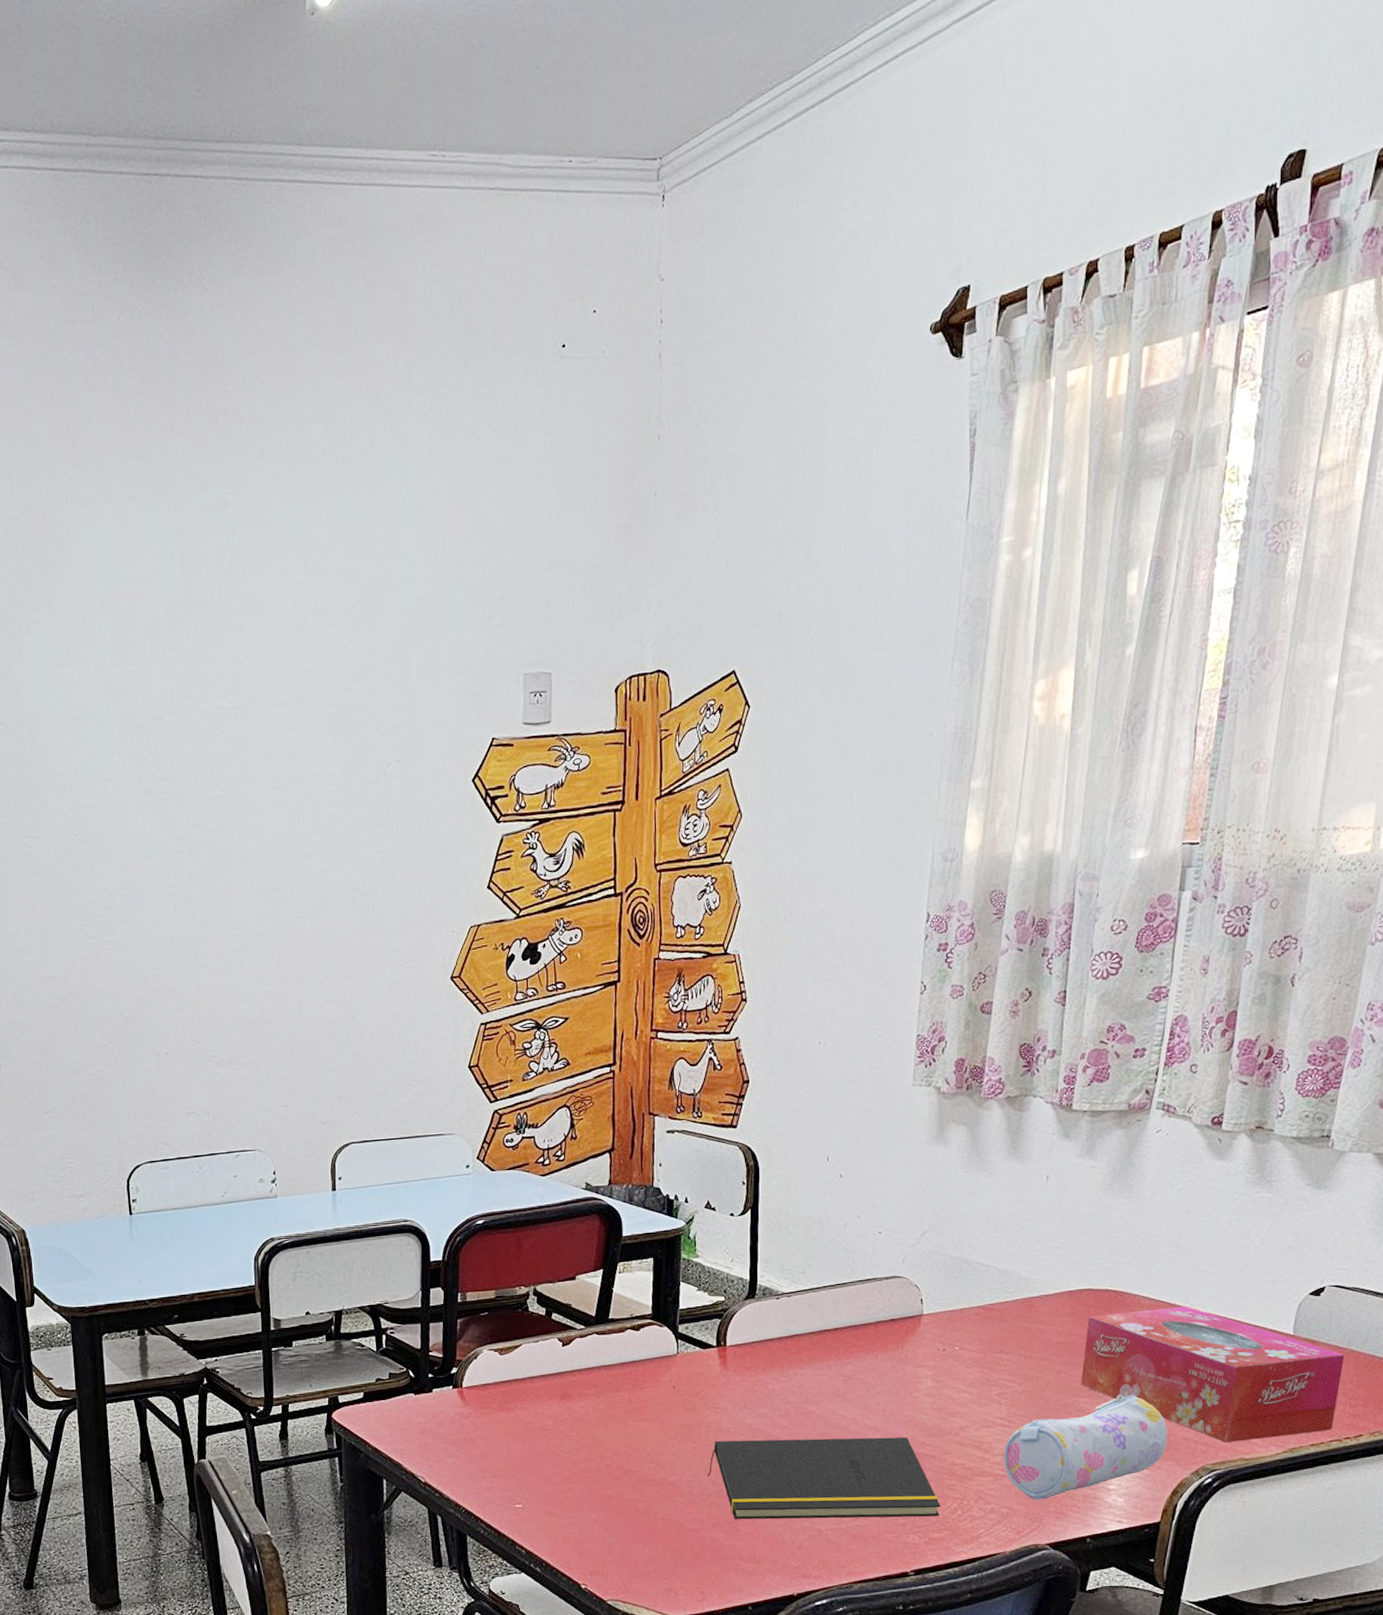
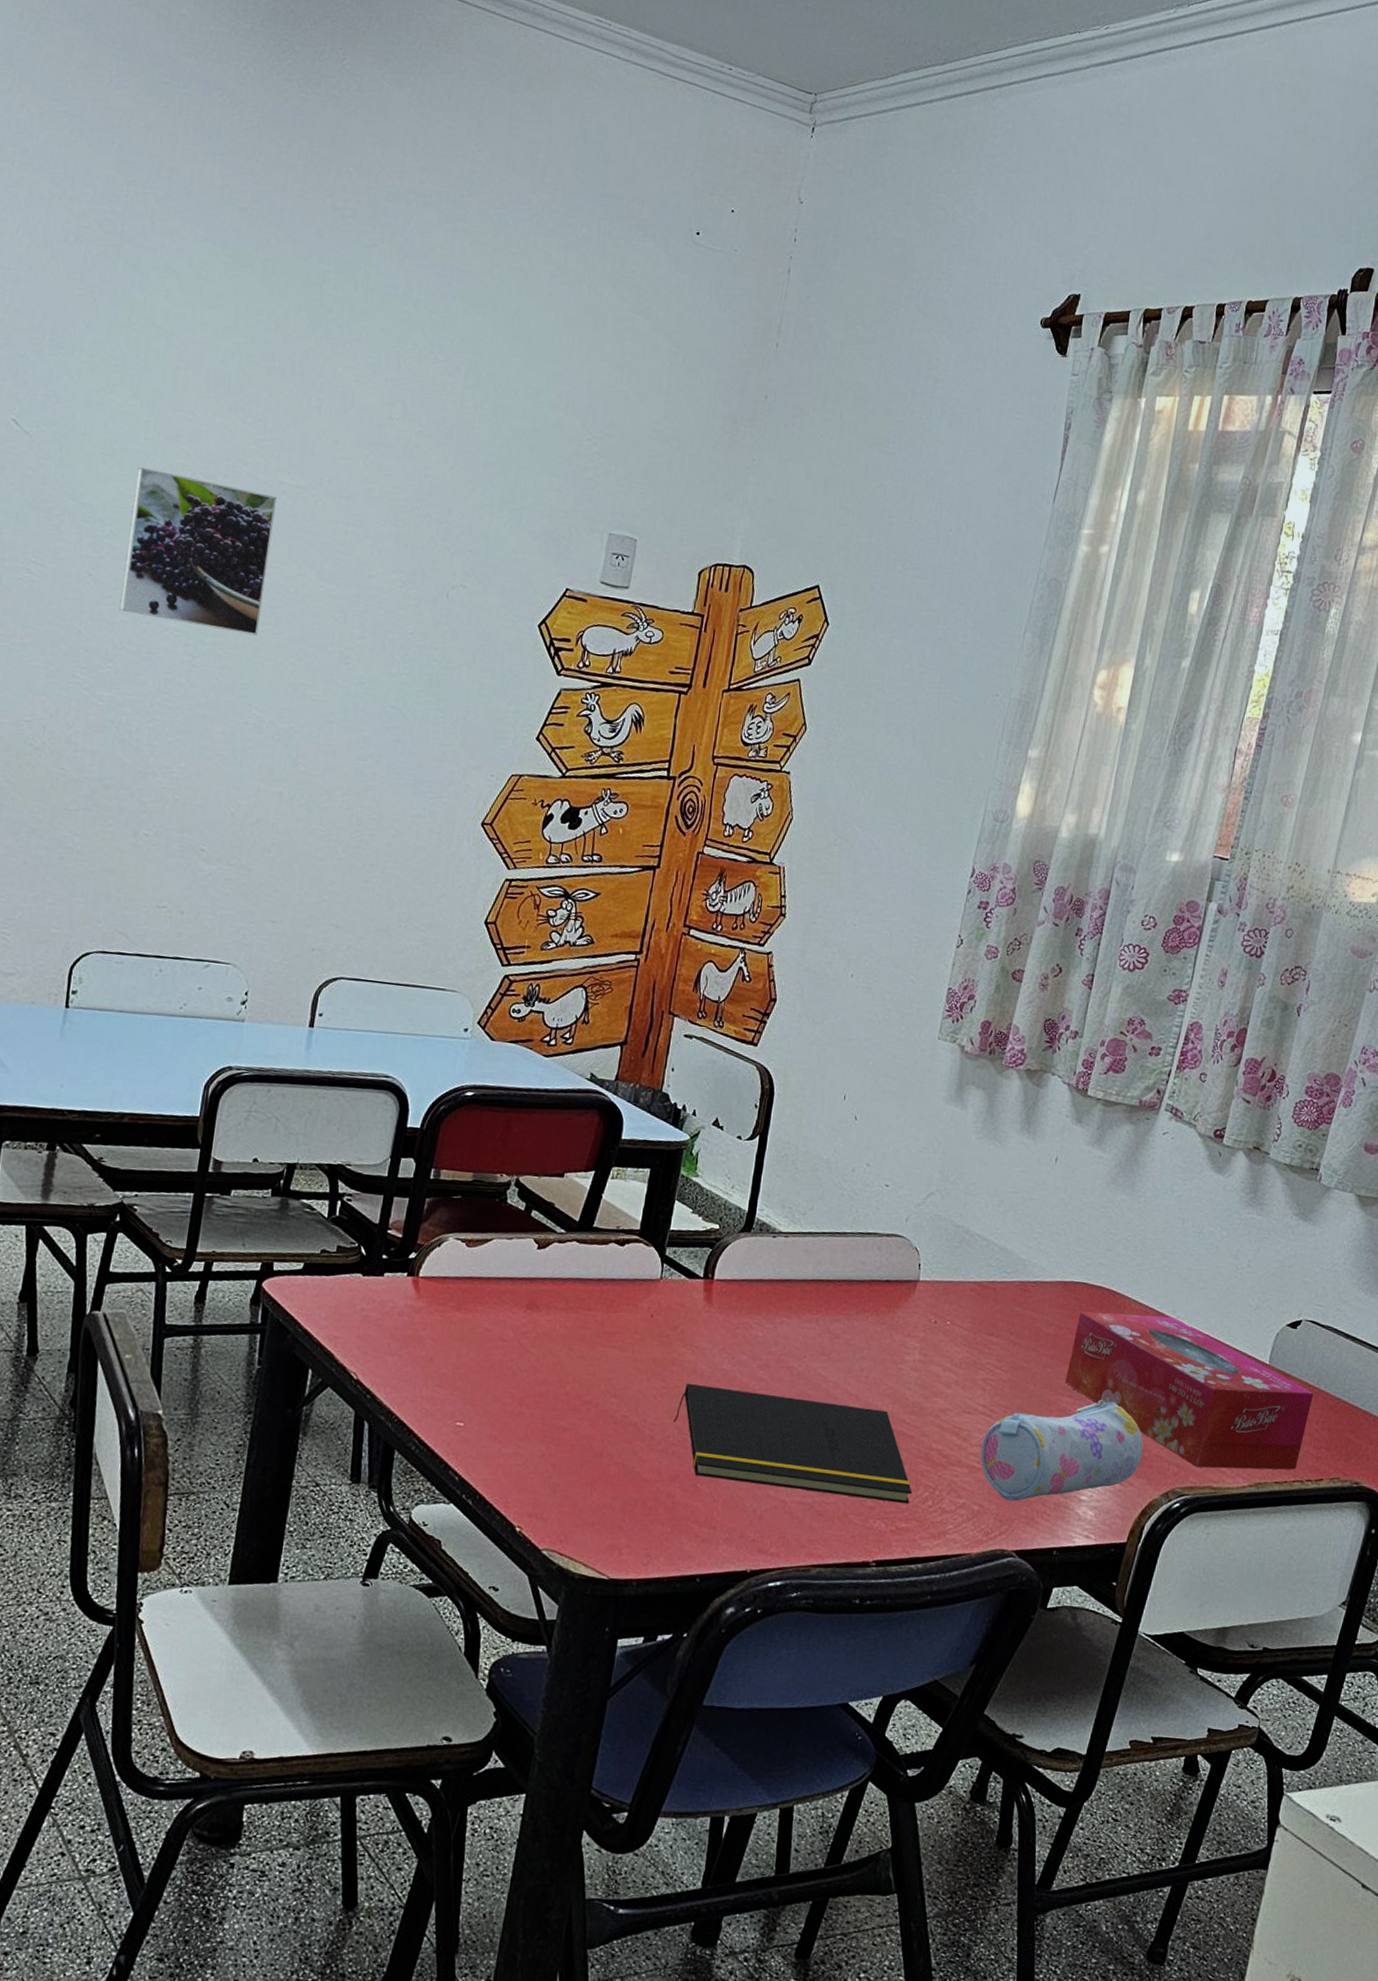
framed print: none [97,722,226,862] -> present [119,467,277,636]

